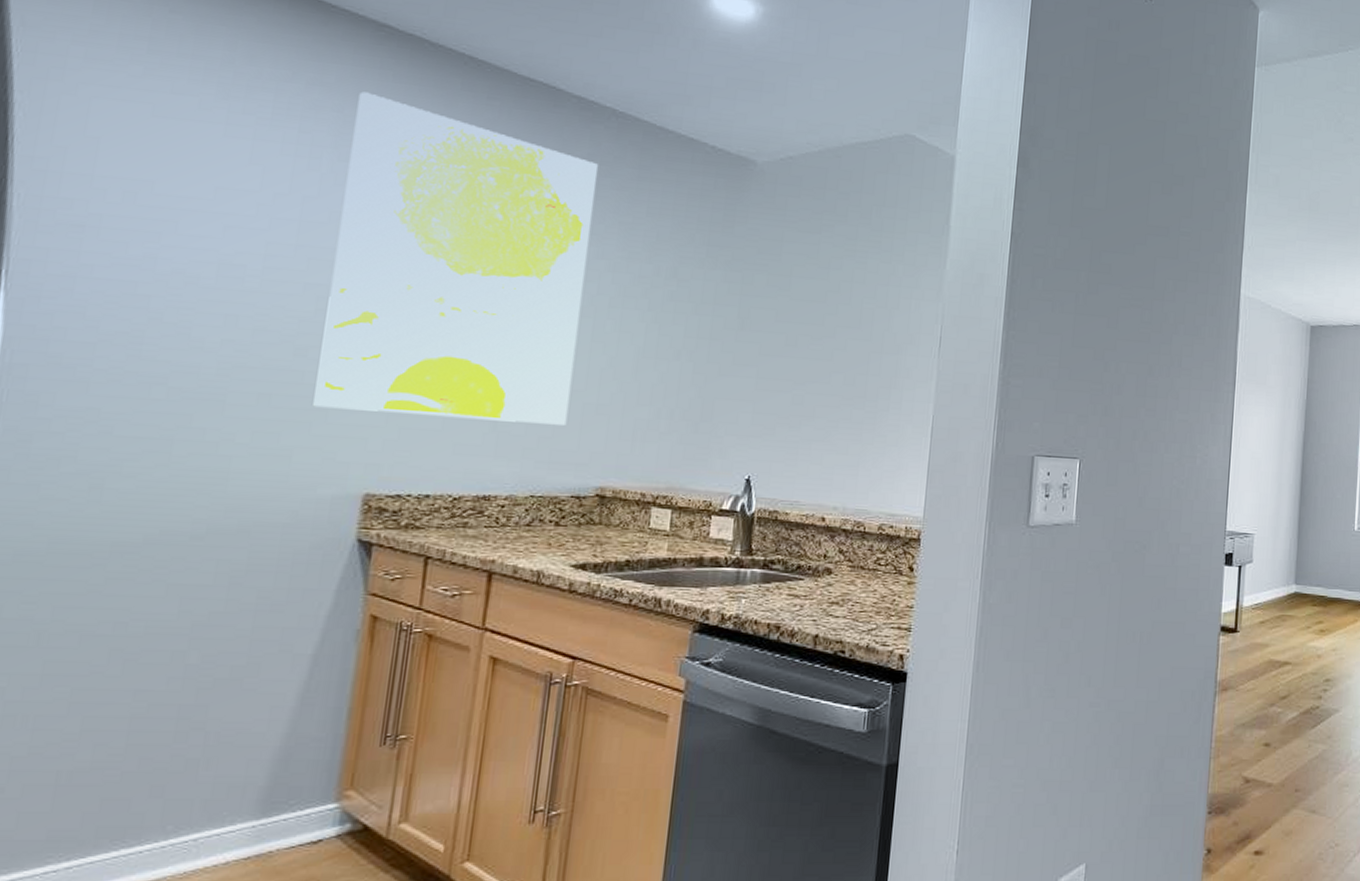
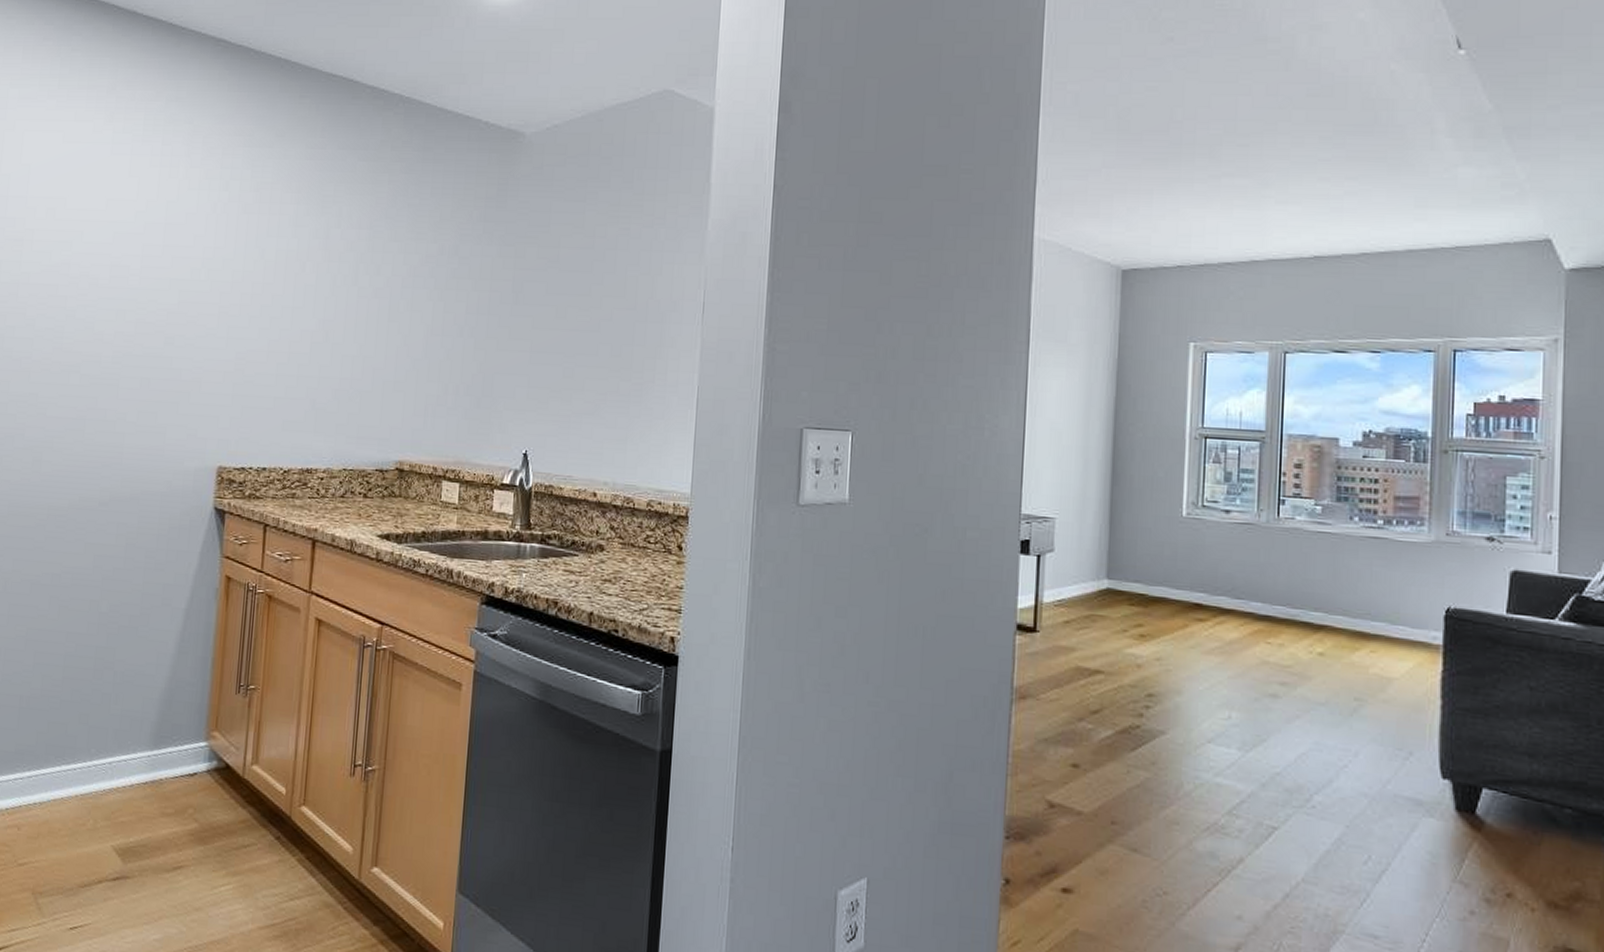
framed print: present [313,91,598,425] -> none [179,103,389,402]

